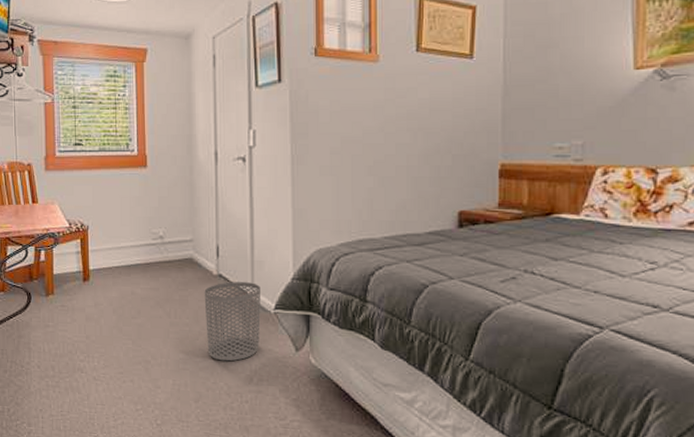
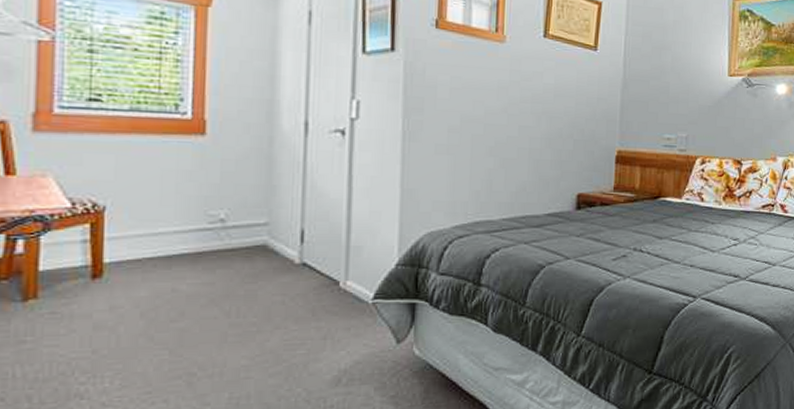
waste bin: present [204,282,261,362] -> none [280,271,356,363]

